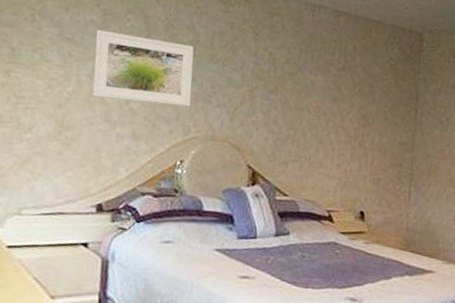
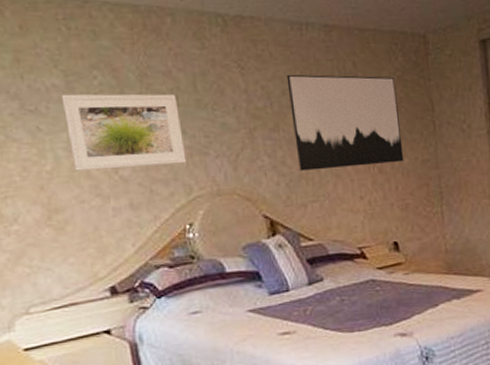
wall art: none [288,46,388,141] -> present [286,74,404,171]

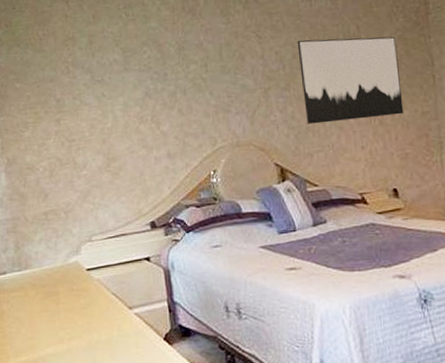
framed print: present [61,94,187,171] -> none [120,62,213,127]

